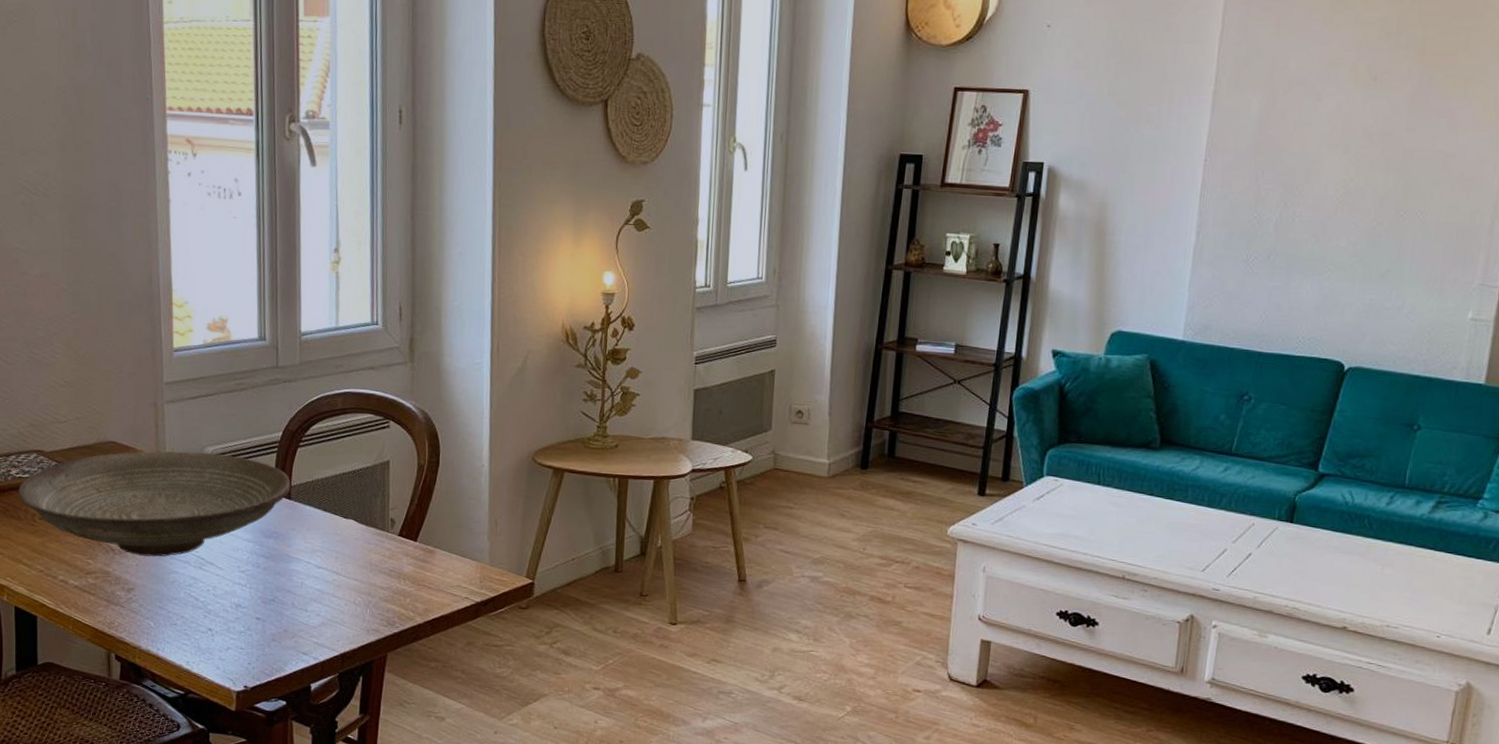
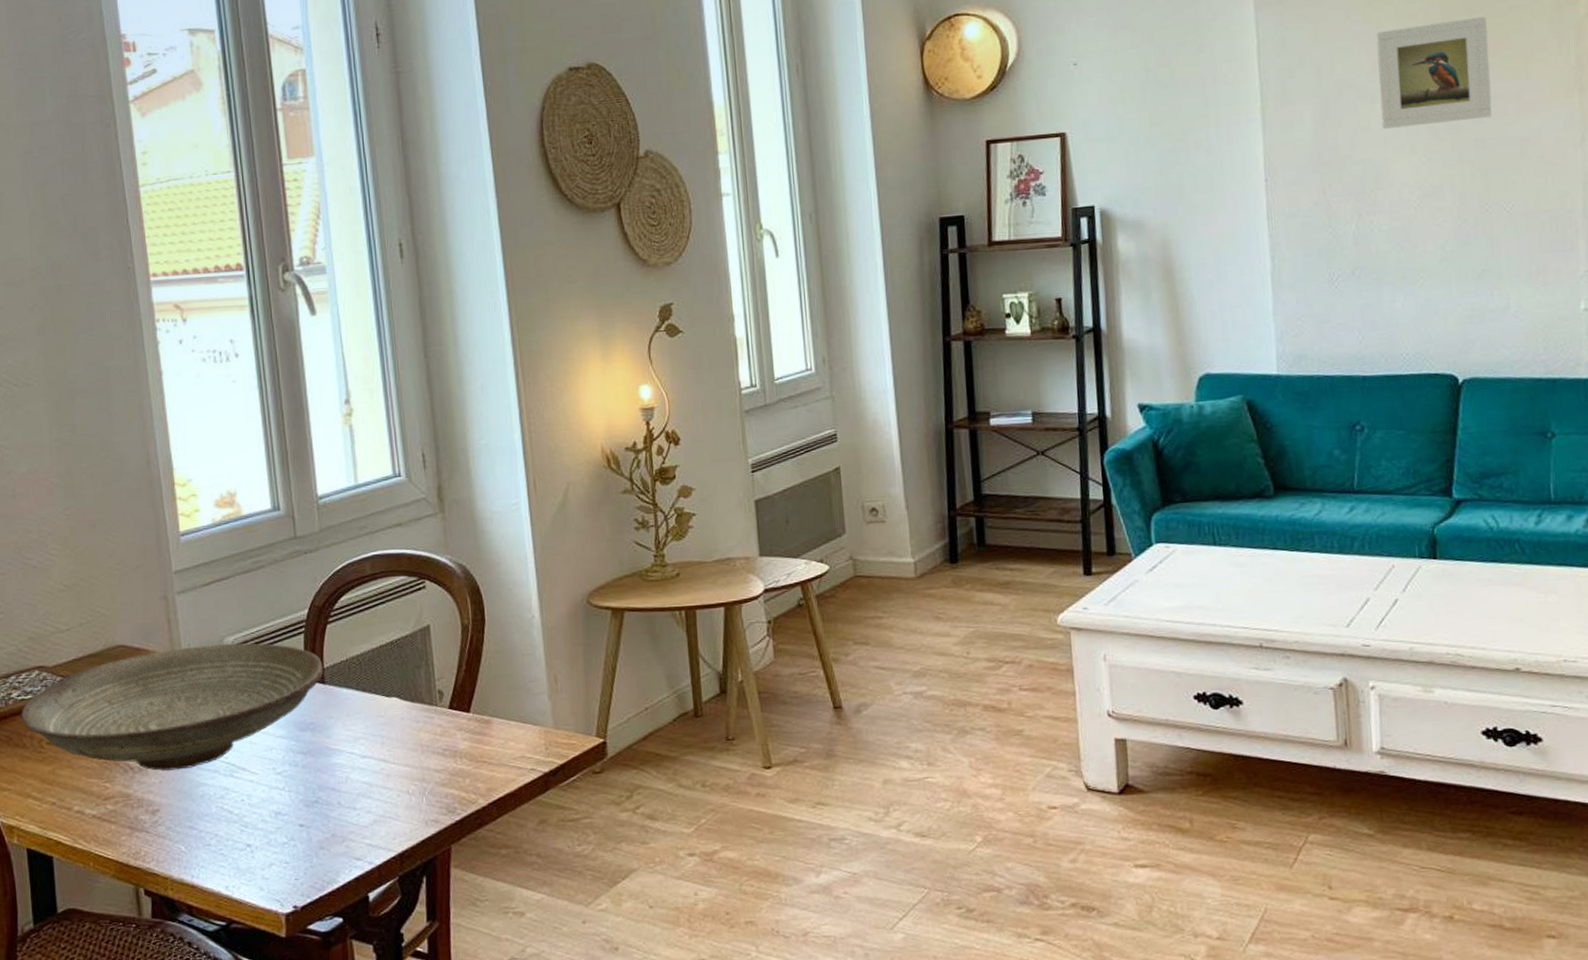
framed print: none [1321,32,1438,130] -> present [1376,16,1493,129]

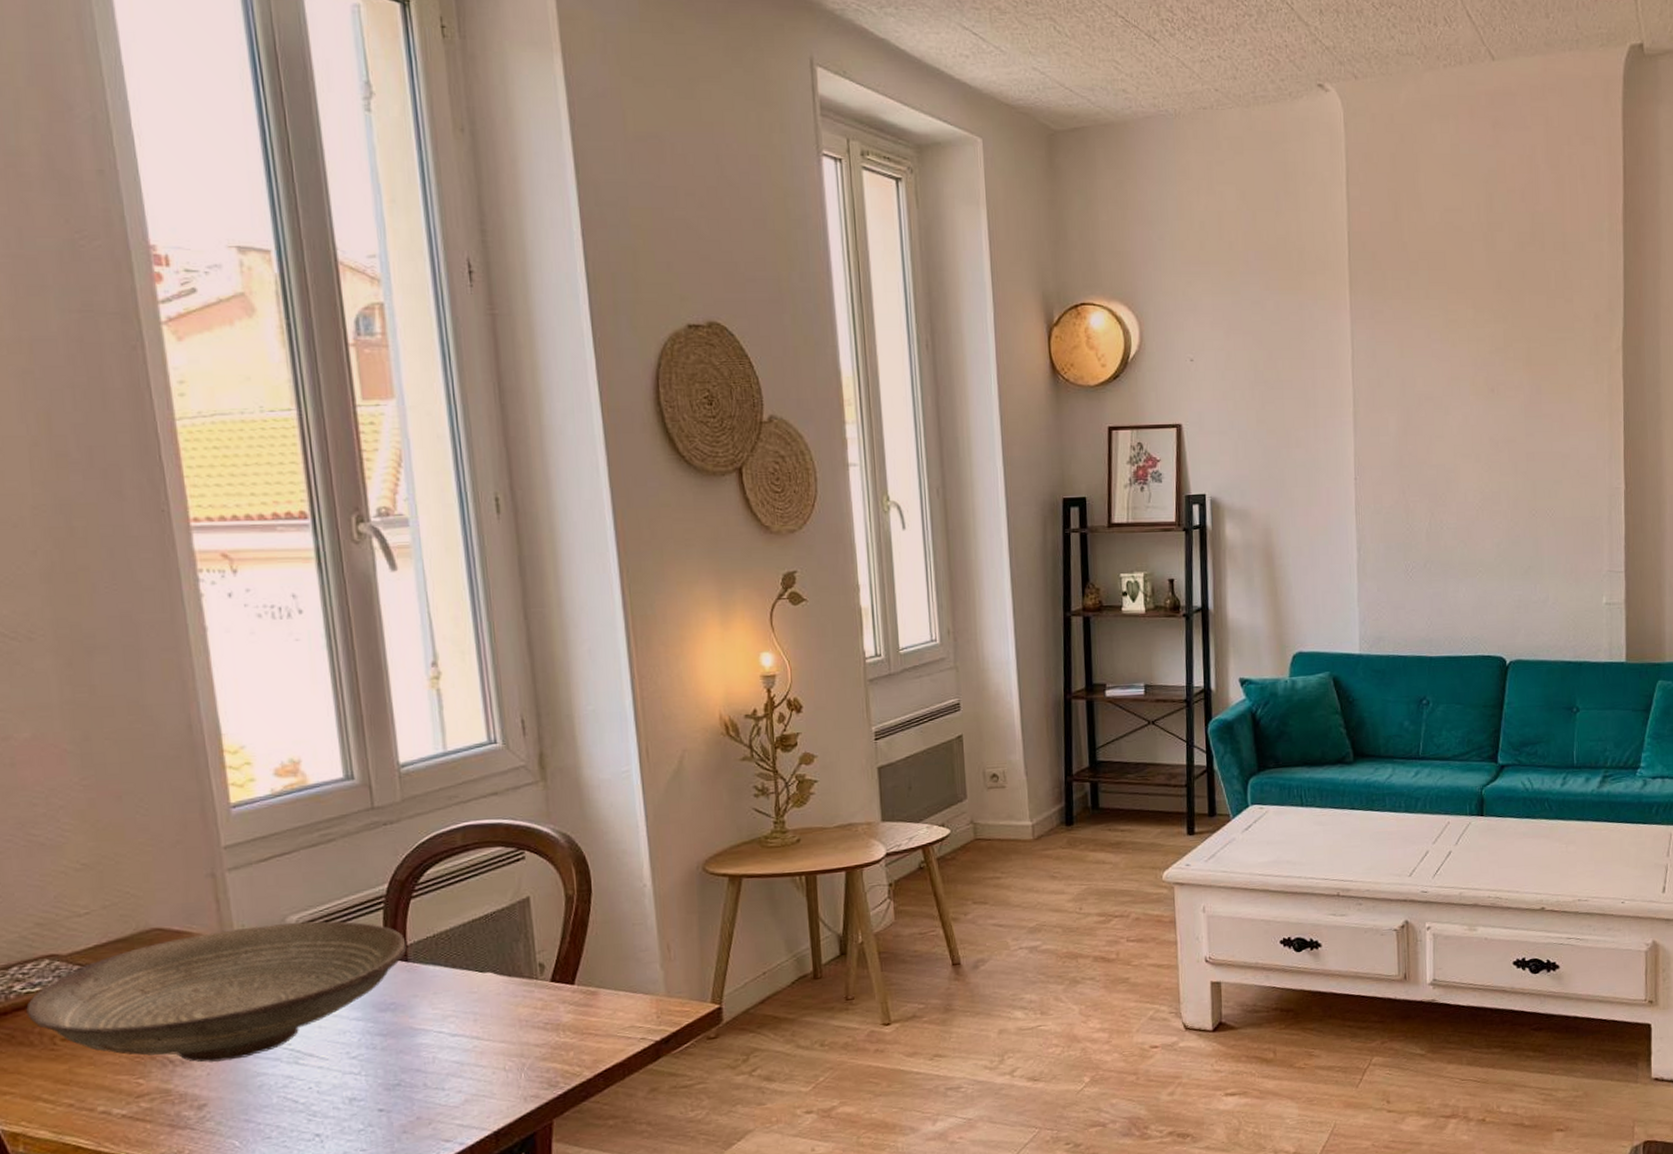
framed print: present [1376,16,1493,129] -> none [1451,344,1542,438]

